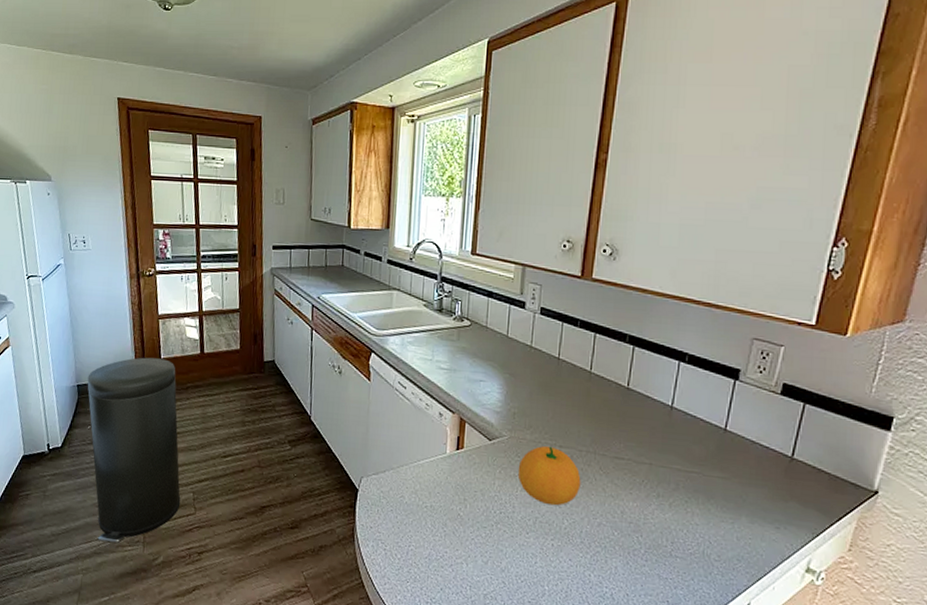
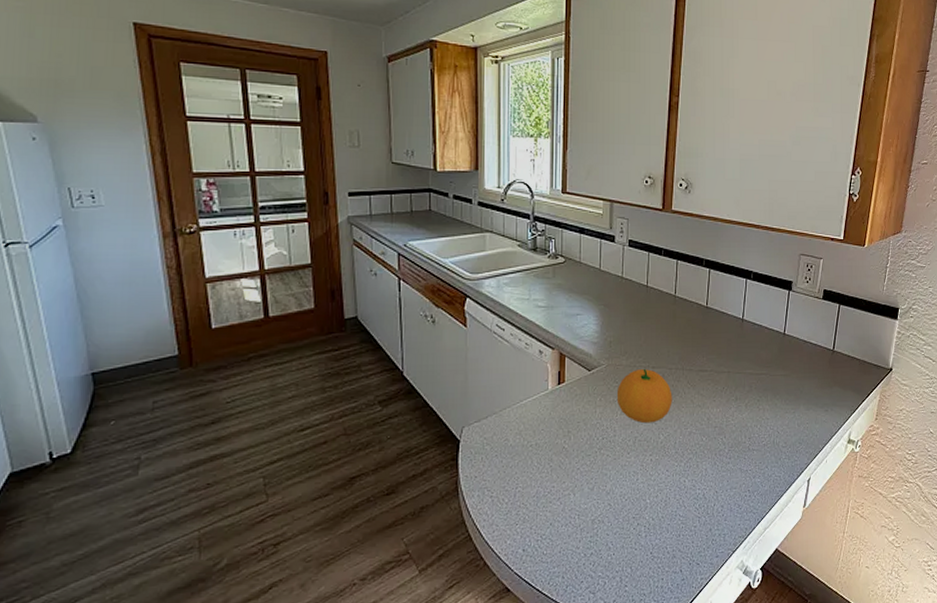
pedal bin: present [87,357,181,544] -> none [107,329,248,559]

